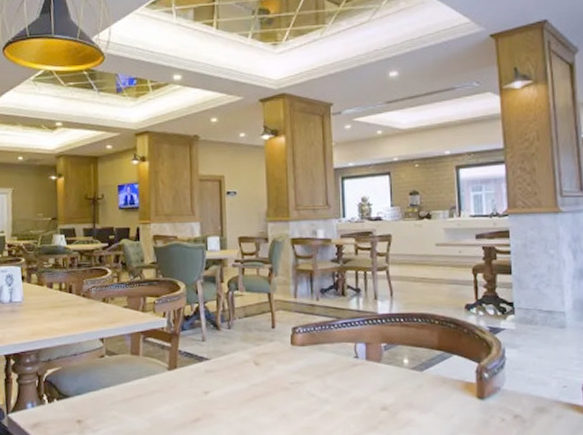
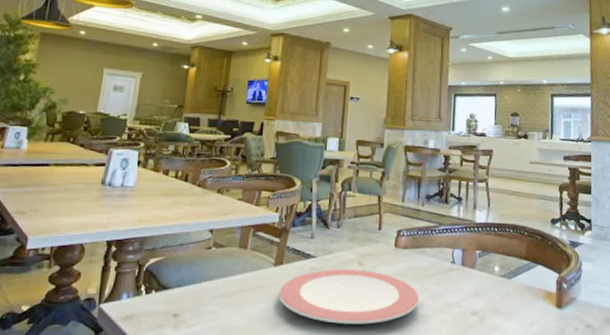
plate: none [176,369,323,424] -> present [278,268,419,324]

